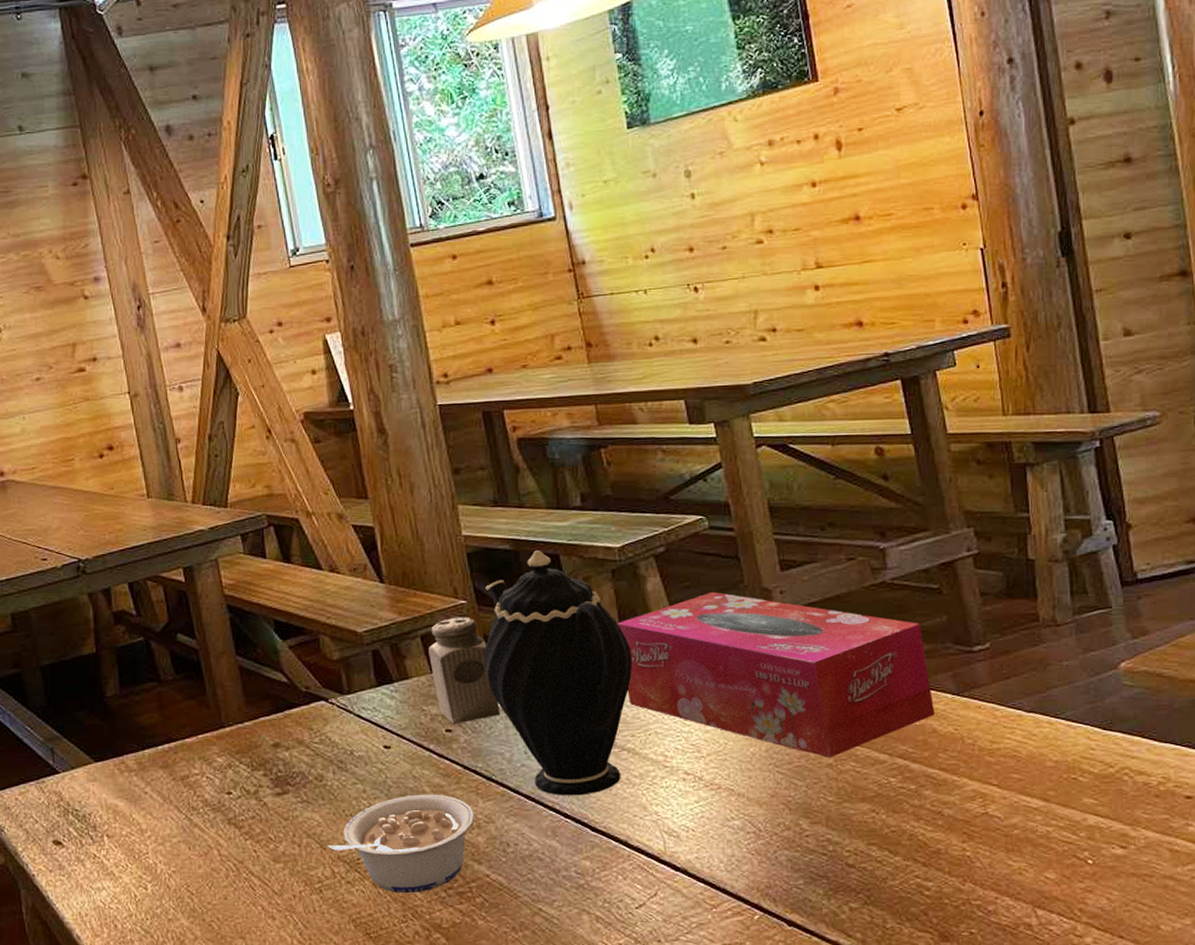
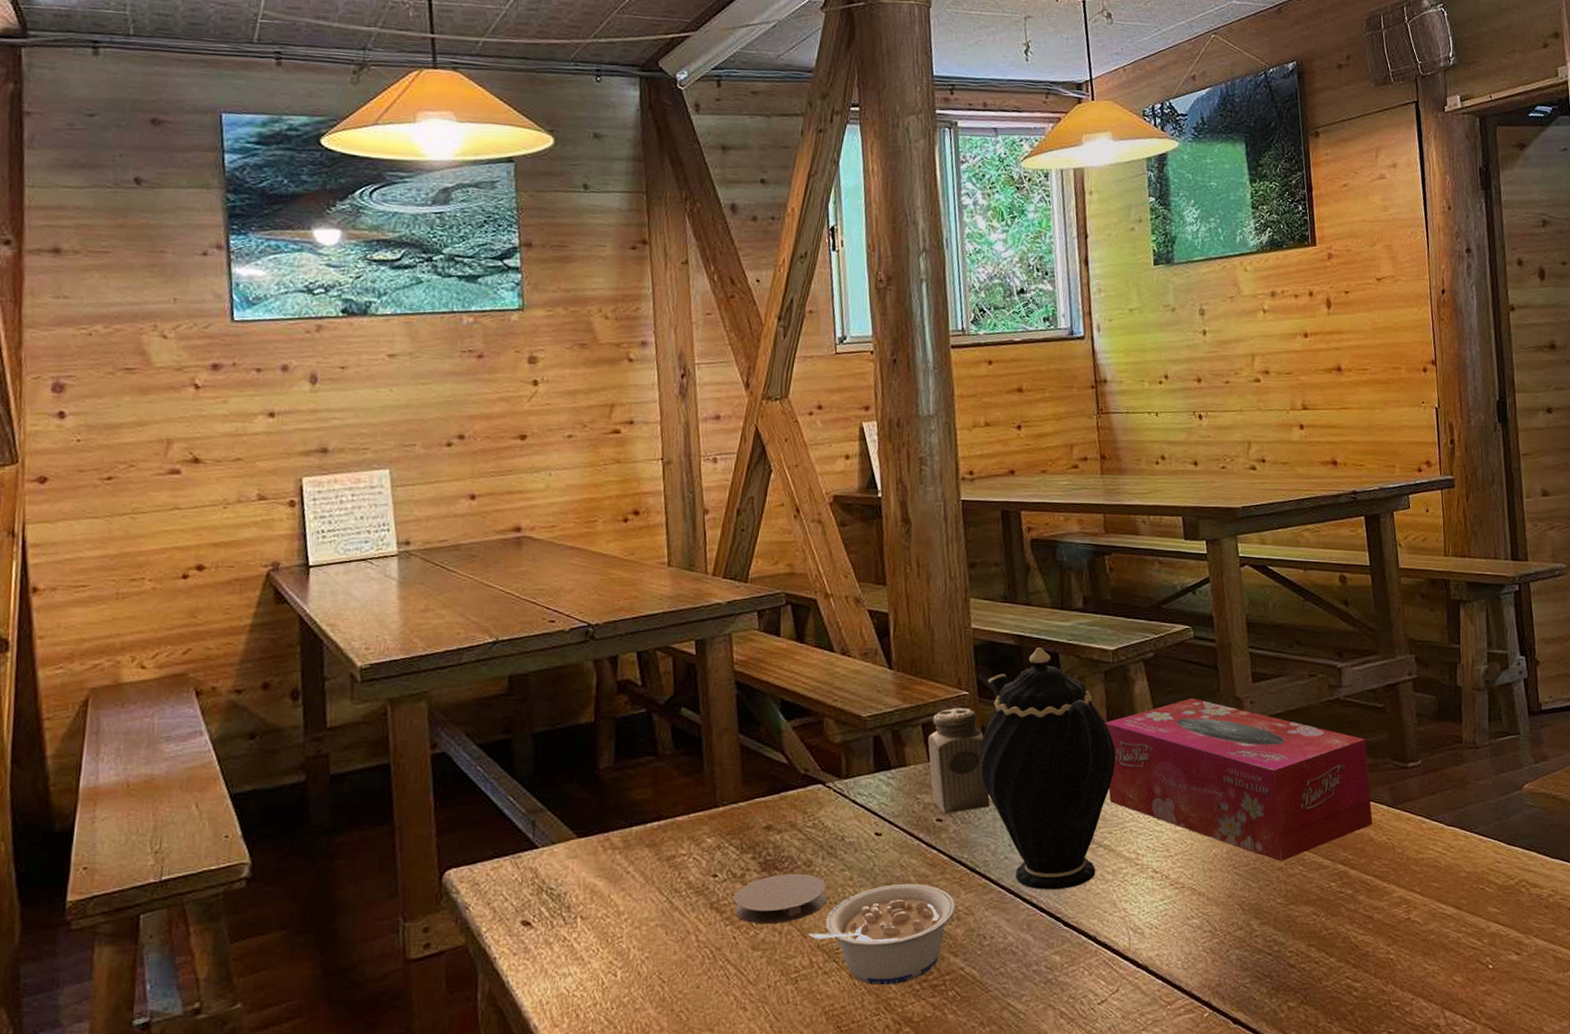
coaster: none [250,788,343,838] -> present [733,873,827,925]

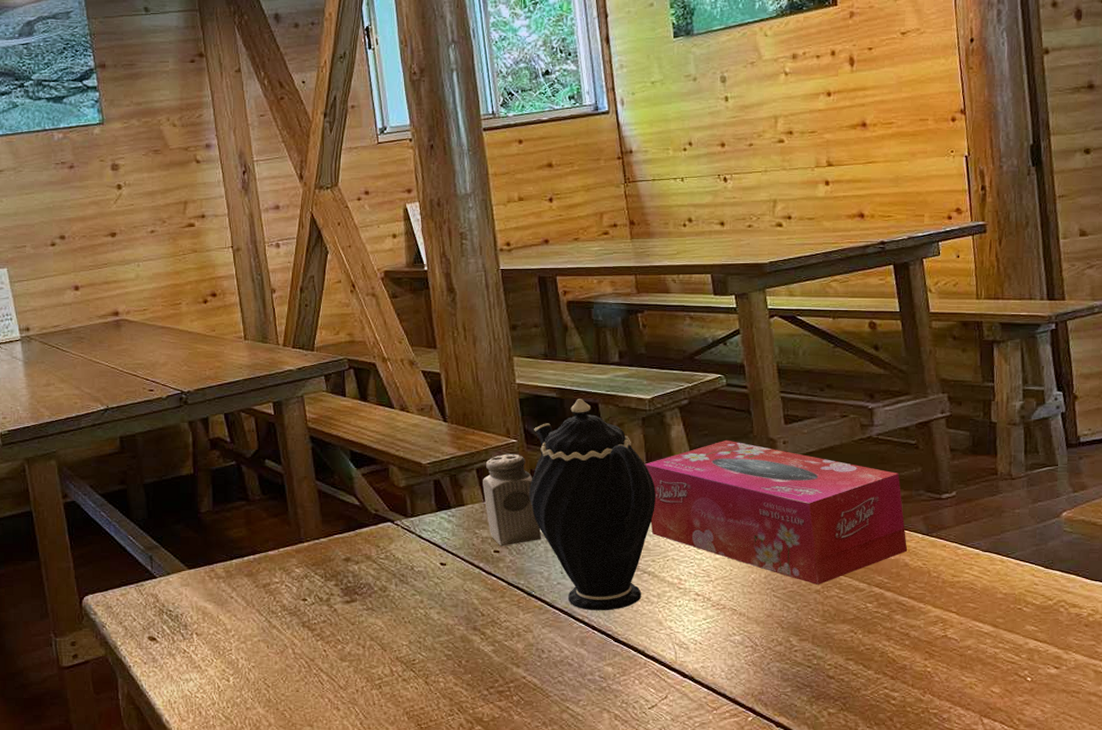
coaster: present [733,873,827,925] -> none [322,597,402,640]
legume: present [808,883,956,986] -> none [387,606,516,691]

